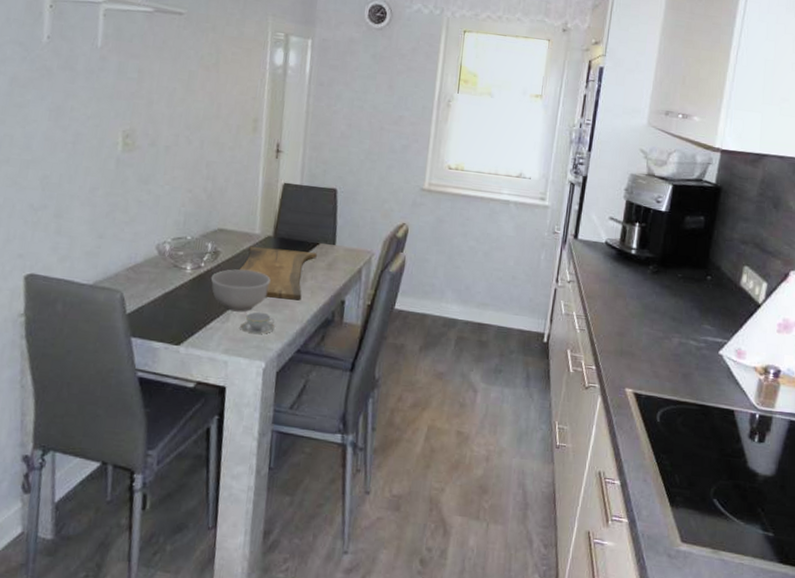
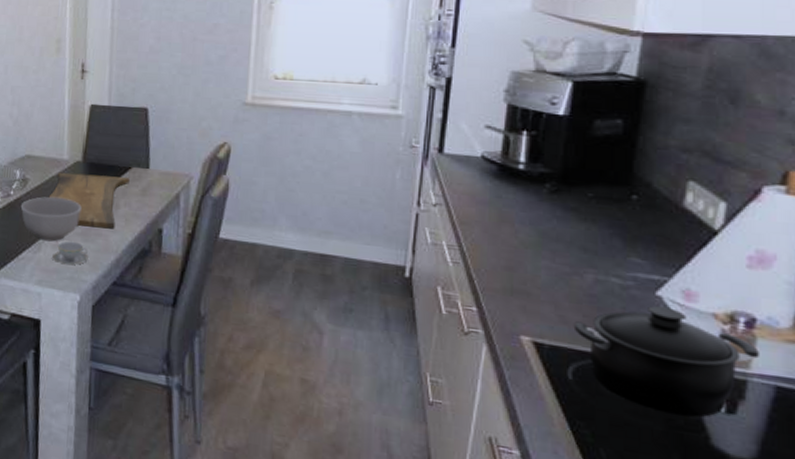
saucepan: none [662,362,781,447] -> present [573,306,759,417]

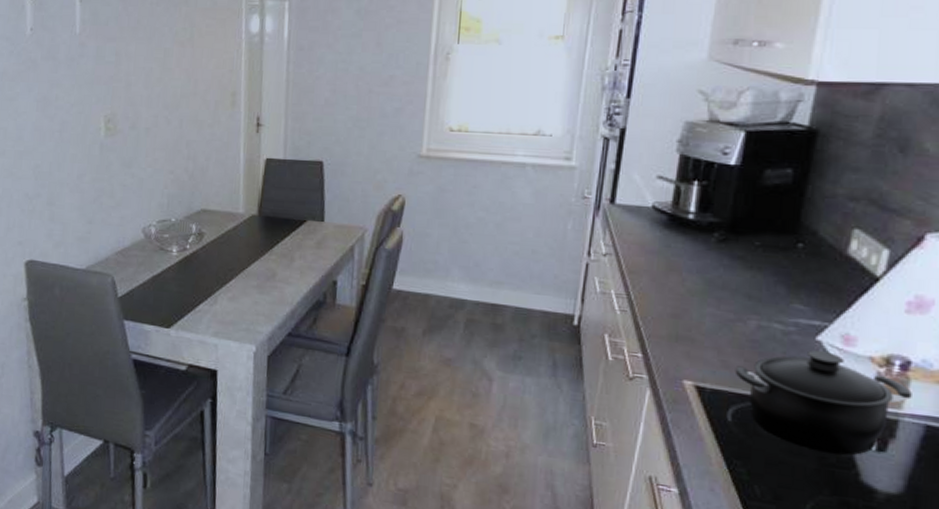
bowl: present [20,196,82,242] -> none [196,250,257,294]
cutting board: present [48,172,130,229] -> none [224,225,305,282]
teacup: present [52,241,88,265] -> none [228,293,264,317]

